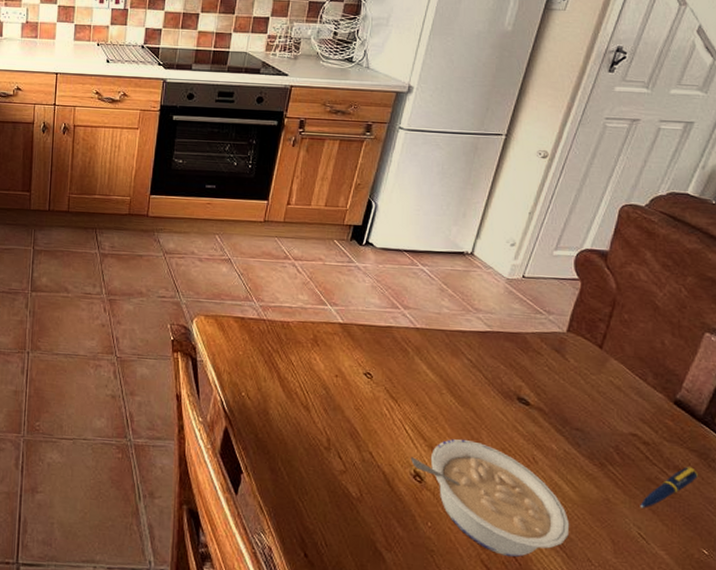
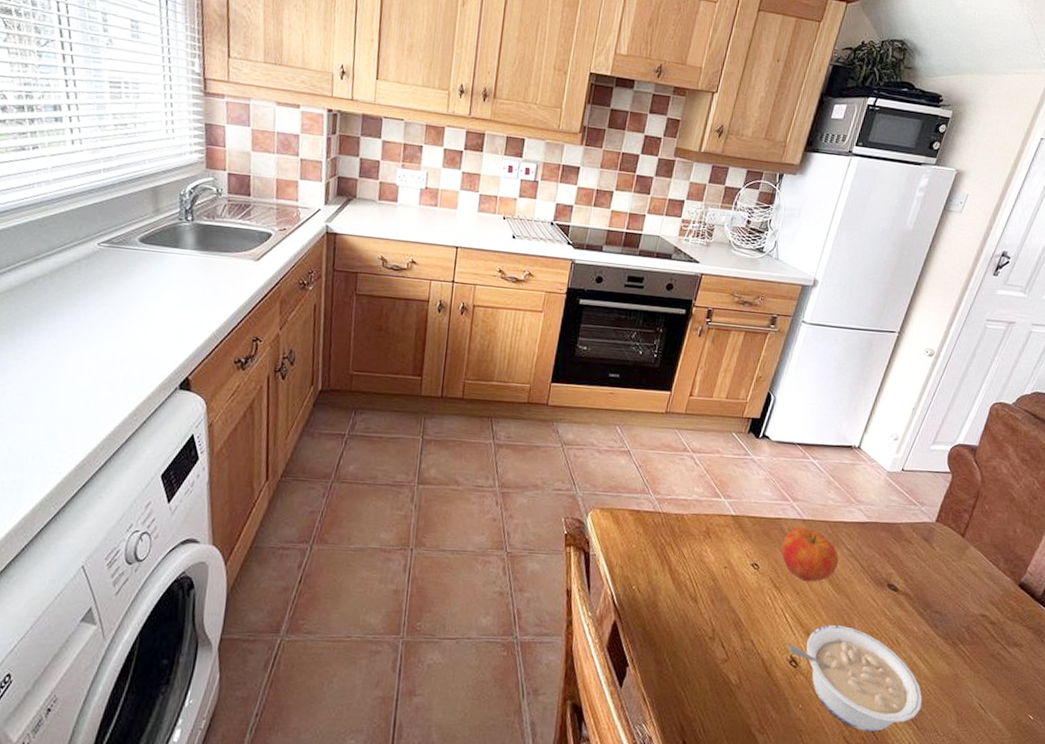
apple: none [396,336,460,393] -> present [781,527,839,582]
pen: present [640,467,698,508] -> none [982,642,1032,681]

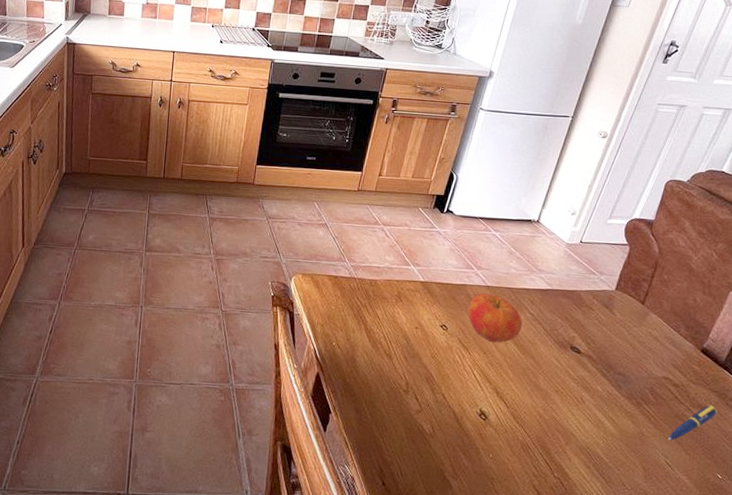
legume: present [788,624,923,733] -> none [478,382,609,483]
pen: none [982,642,1032,681] -> present [668,405,717,440]

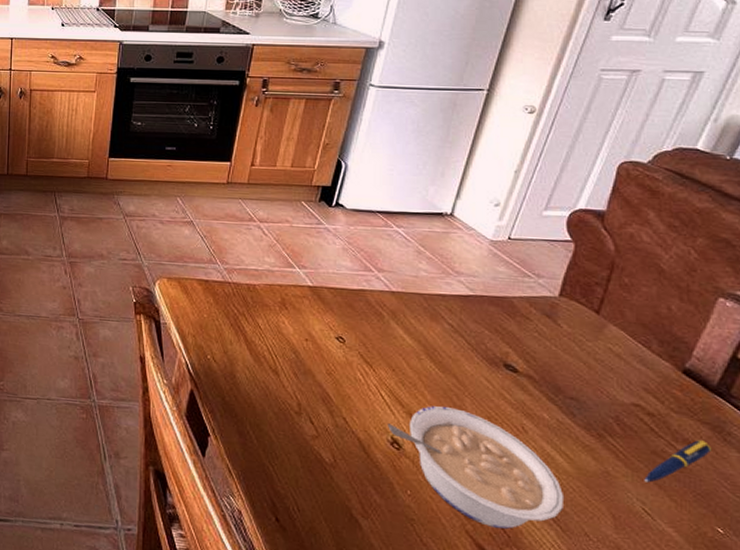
apple: present [468,293,523,343] -> none [370,300,440,359]
legume: none [478,382,609,483] -> present [388,406,565,529]

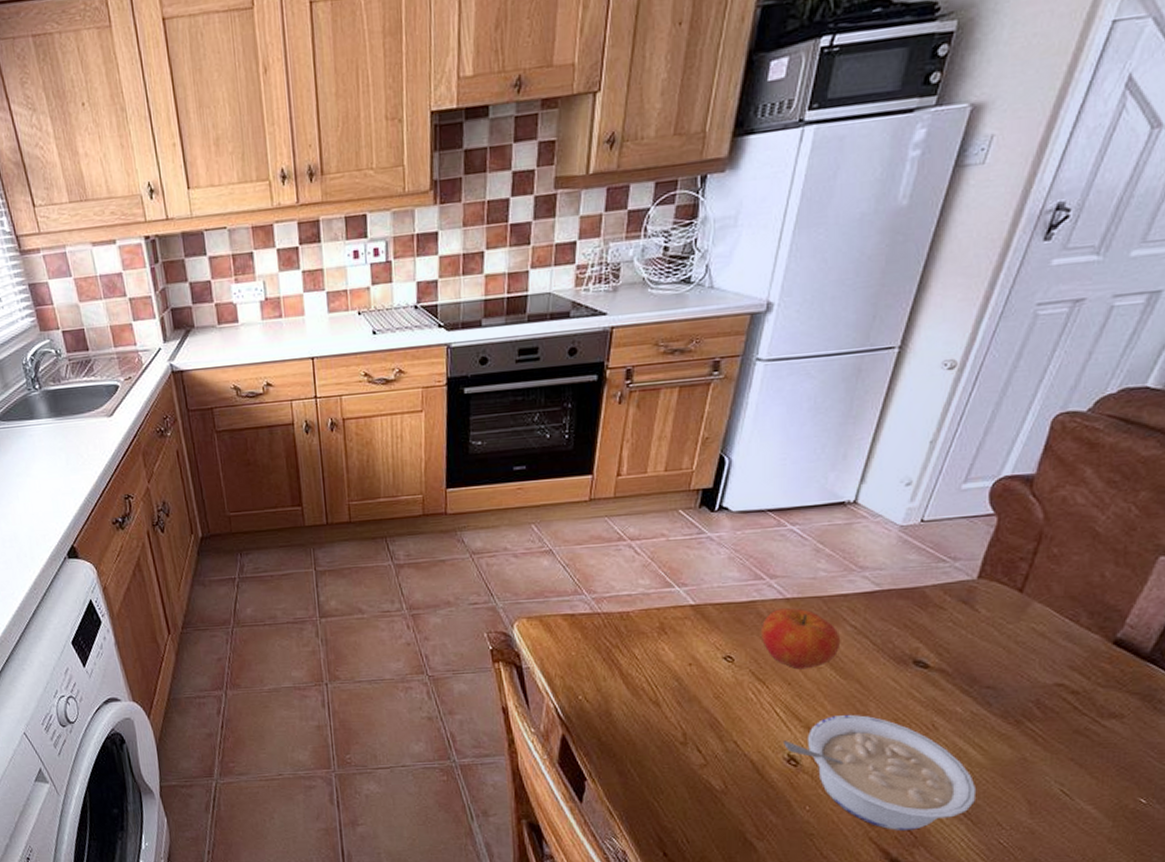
apple: none [370,300,440,359] -> present [762,608,841,670]
pen: present [644,440,711,483] -> none [1064,712,1139,763]

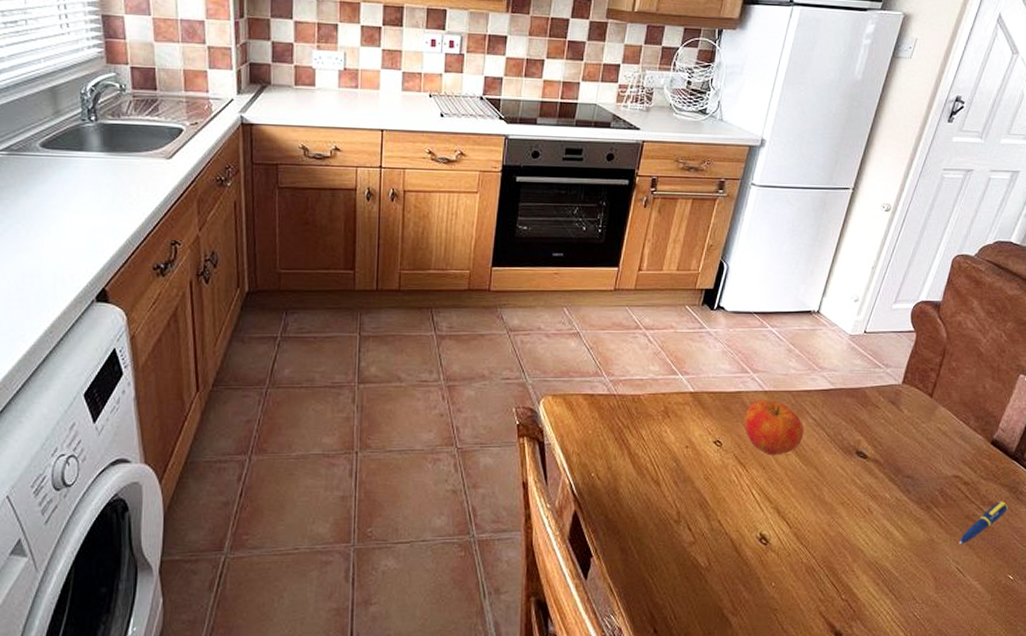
legume: present [784,714,977,832] -> none [757,497,899,606]
pen: none [1064,712,1139,763] -> present [959,501,1008,544]

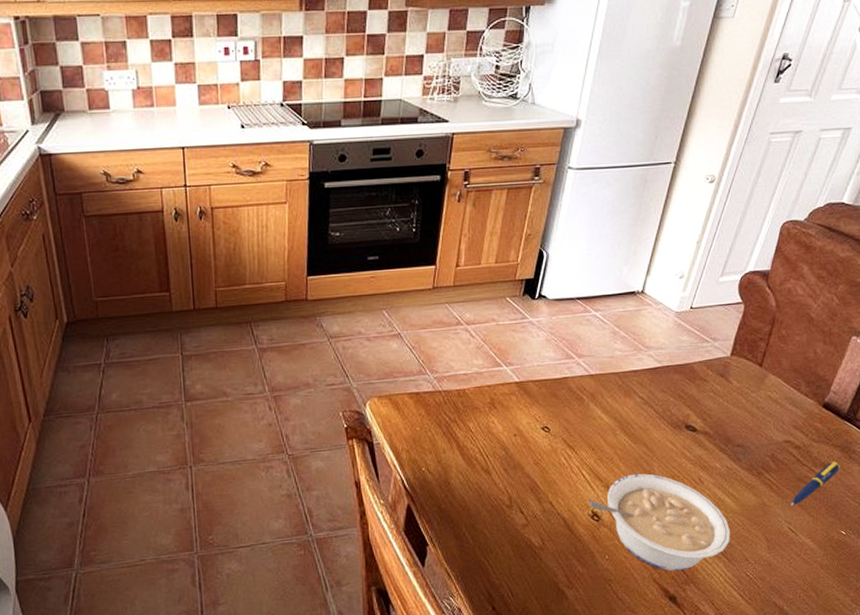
apple: present [744,400,804,456] -> none [572,383,632,437]
legume: none [757,497,899,606] -> present [589,473,731,572]

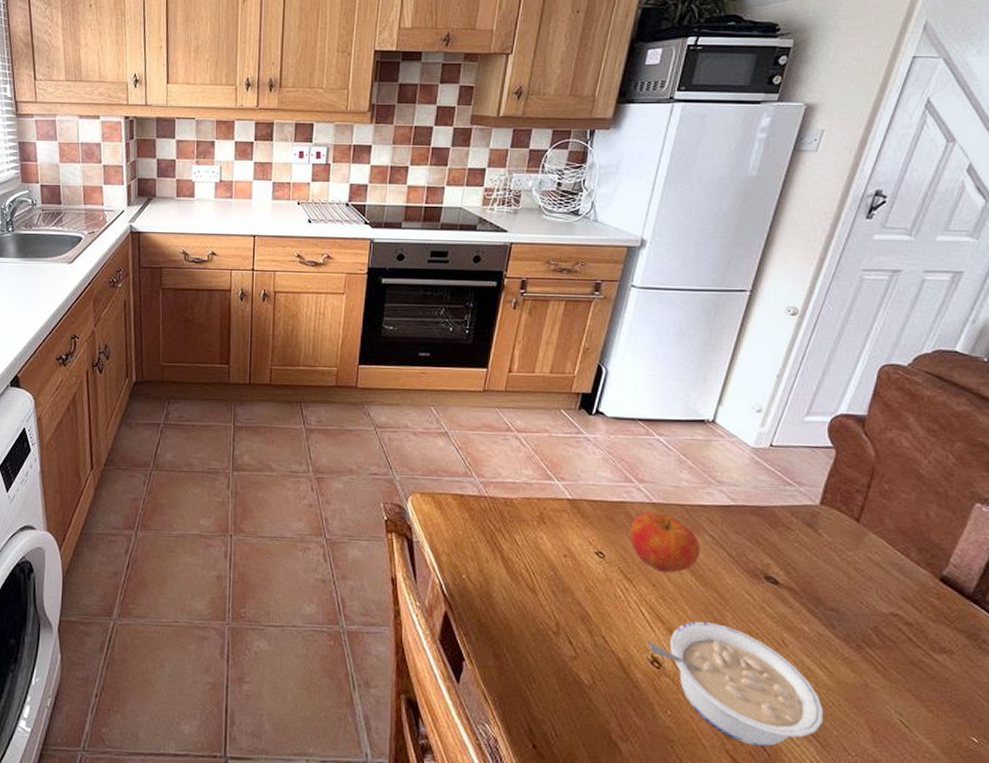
apple: none [572,383,632,437] -> present [630,512,701,573]
pen: present [791,461,840,506] -> none [902,648,967,694]

